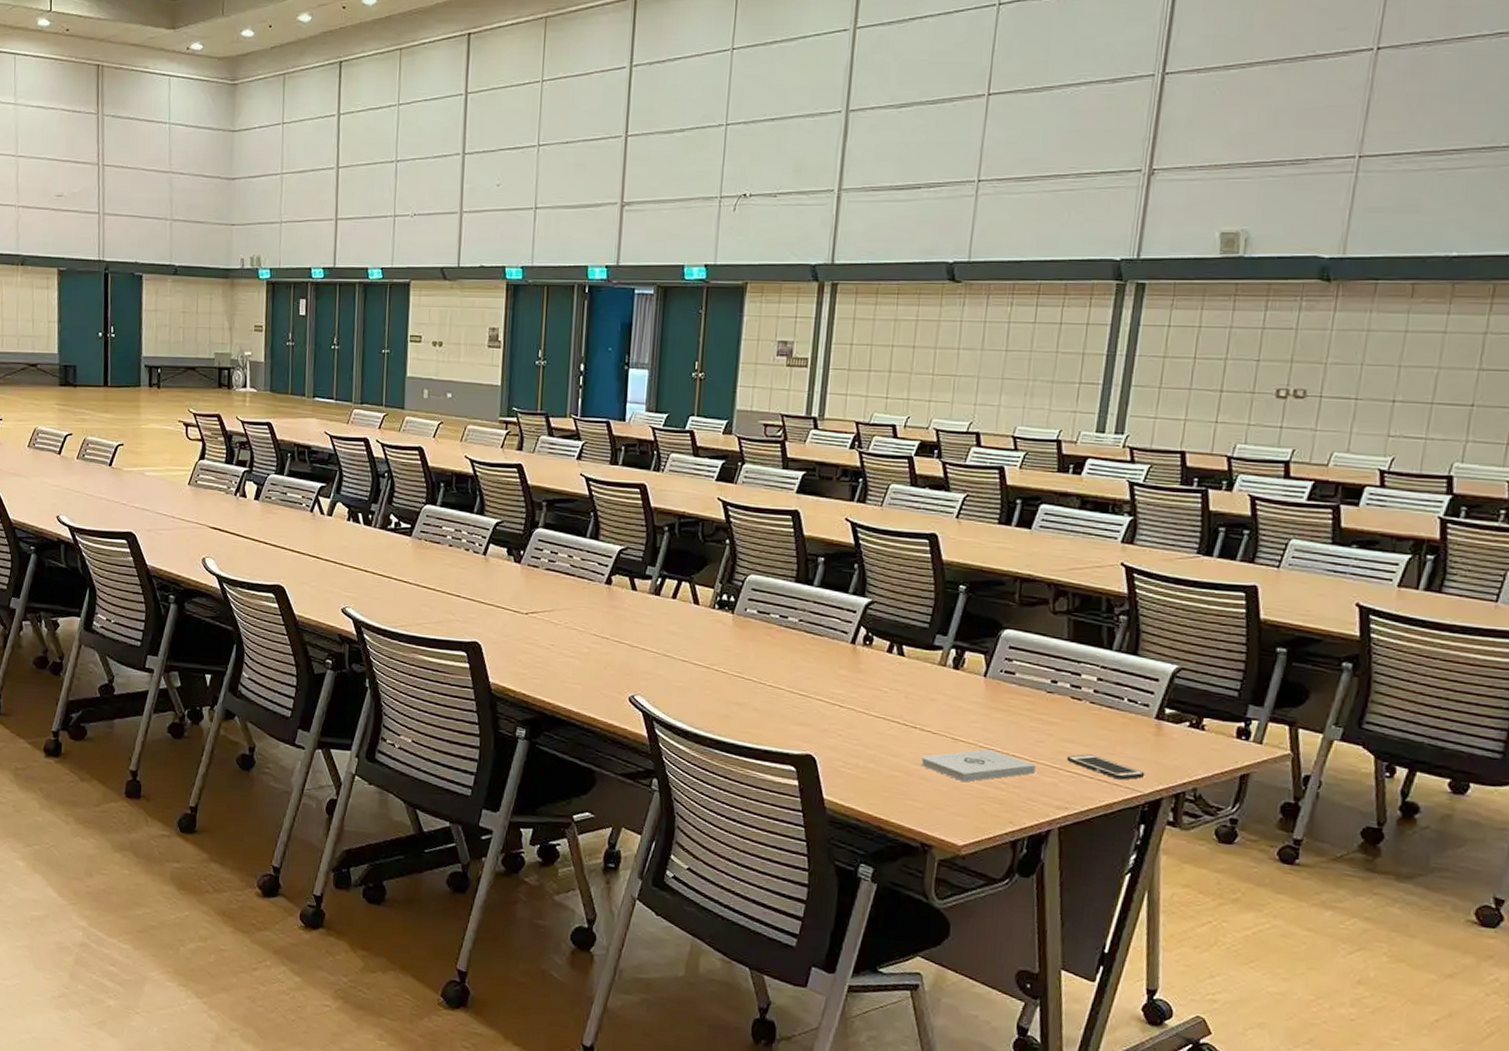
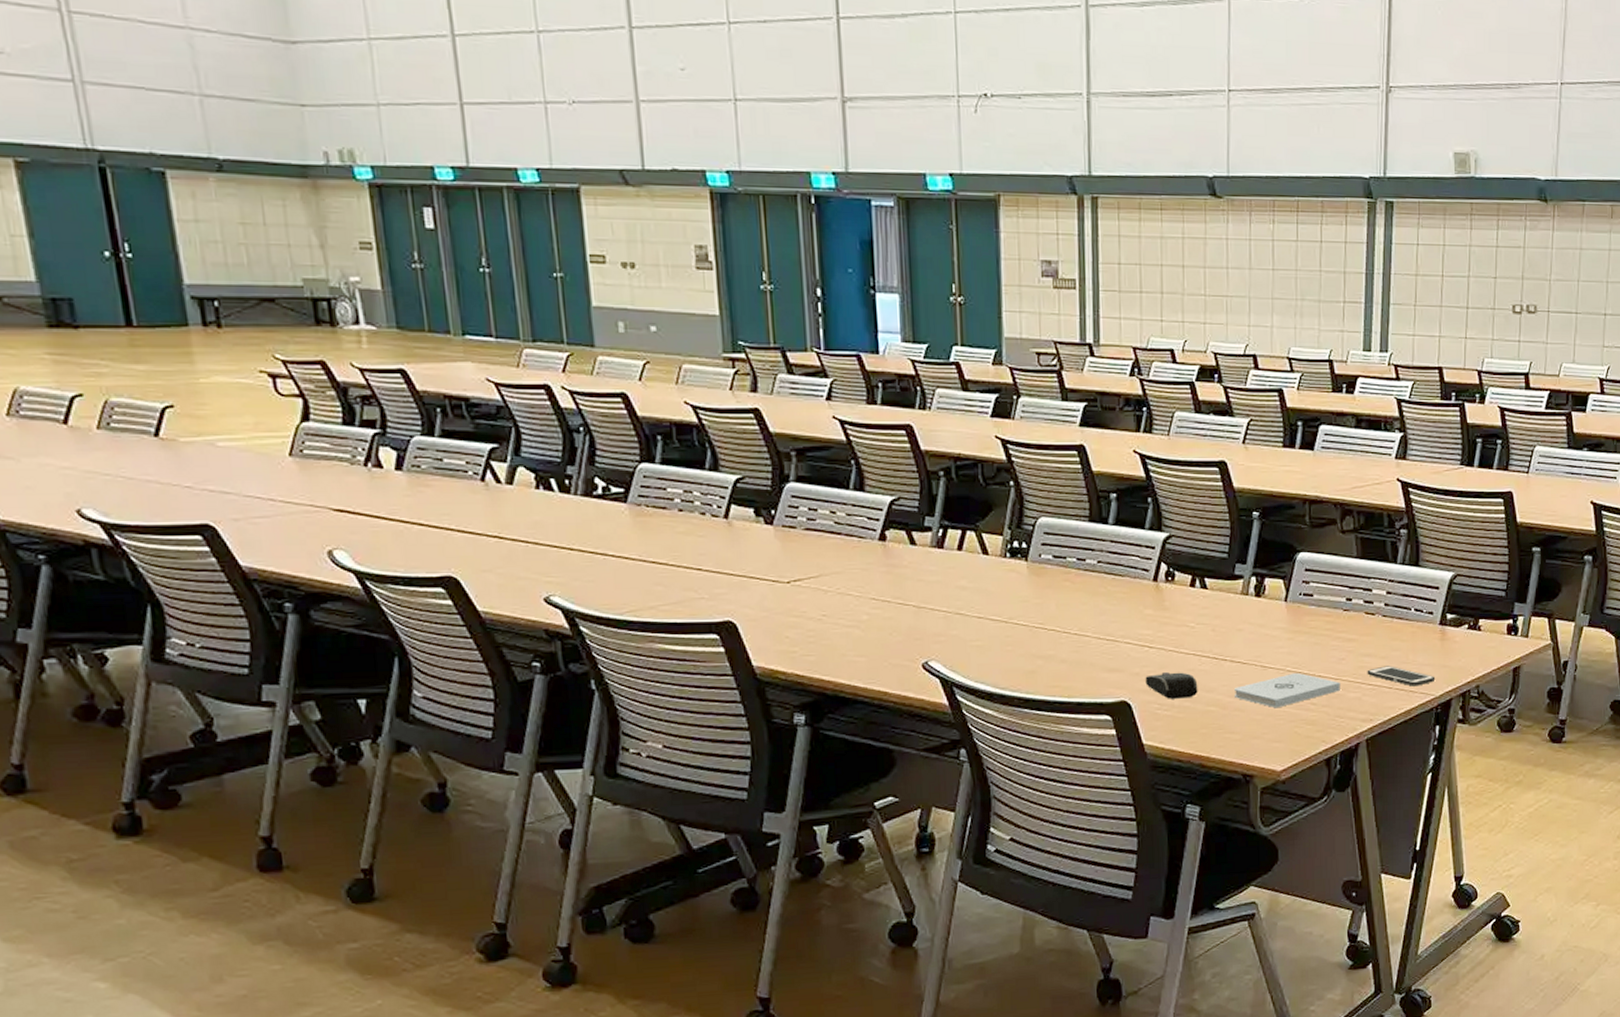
computer mouse: none [832,732,885,760] -> present [1145,672,1198,699]

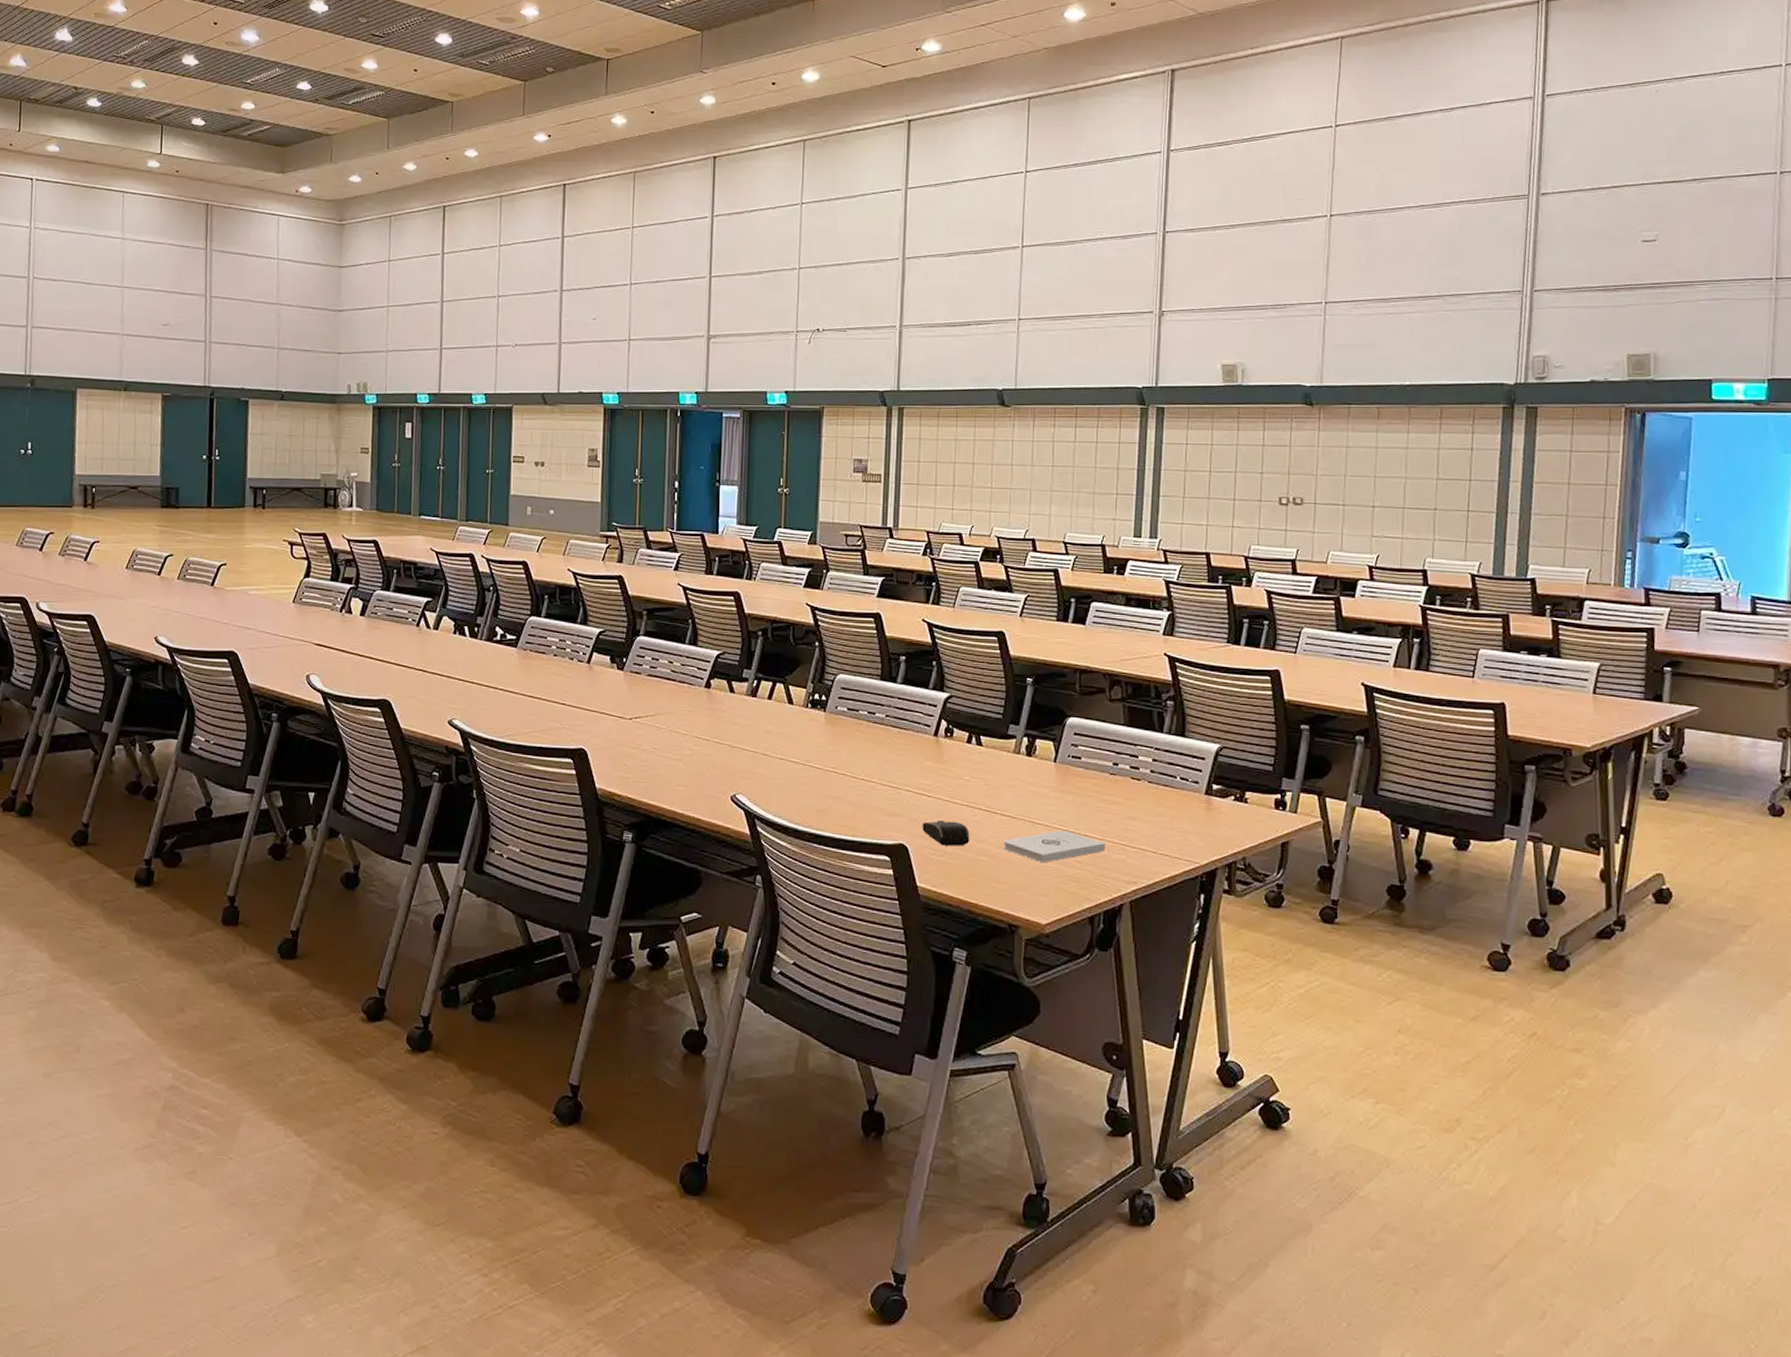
cell phone: present [1367,666,1436,686] -> none [1132,830,1201,853]

